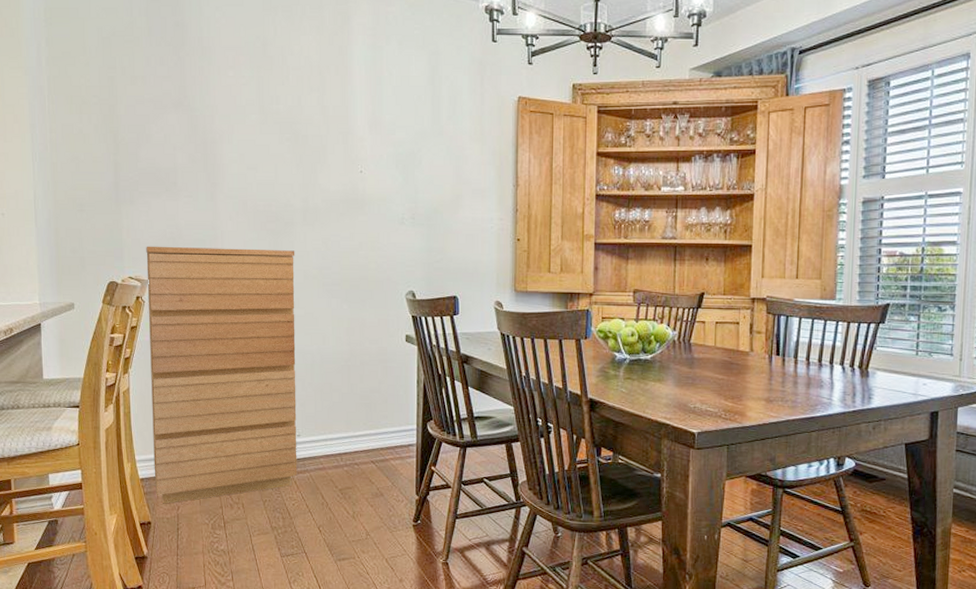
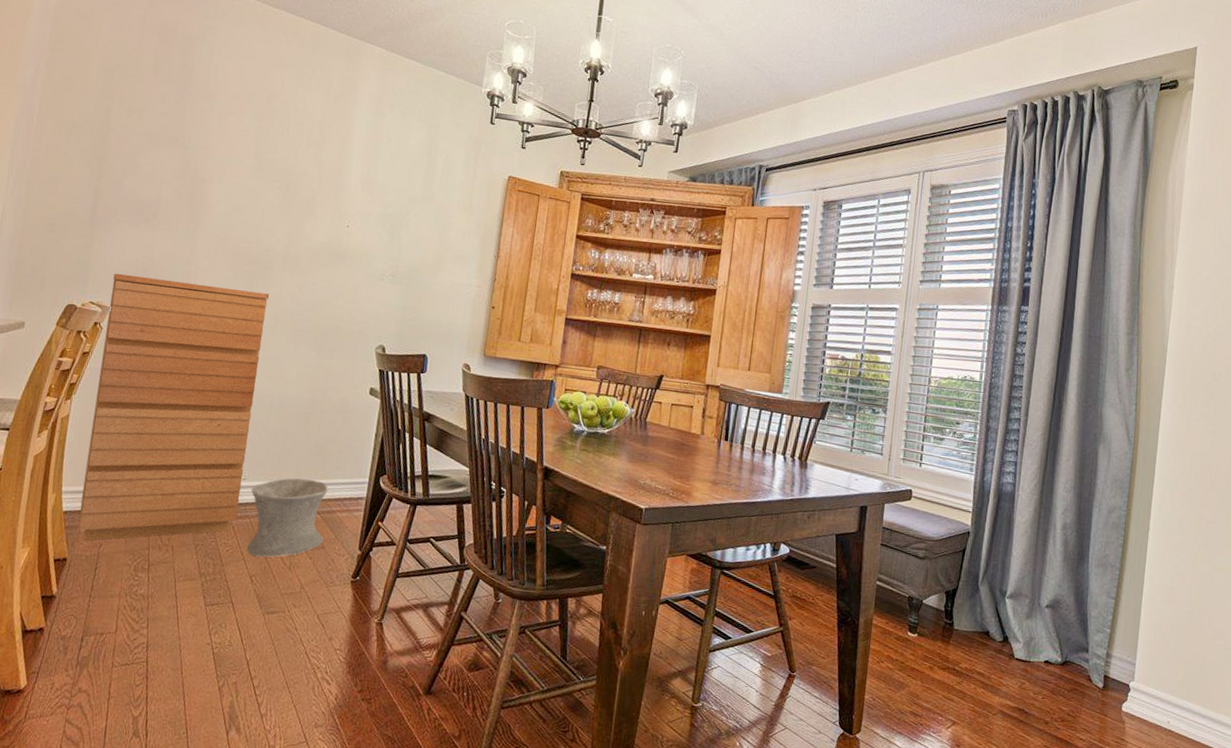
vase: none [306,431,381,508] -> present [246,478,328,557]

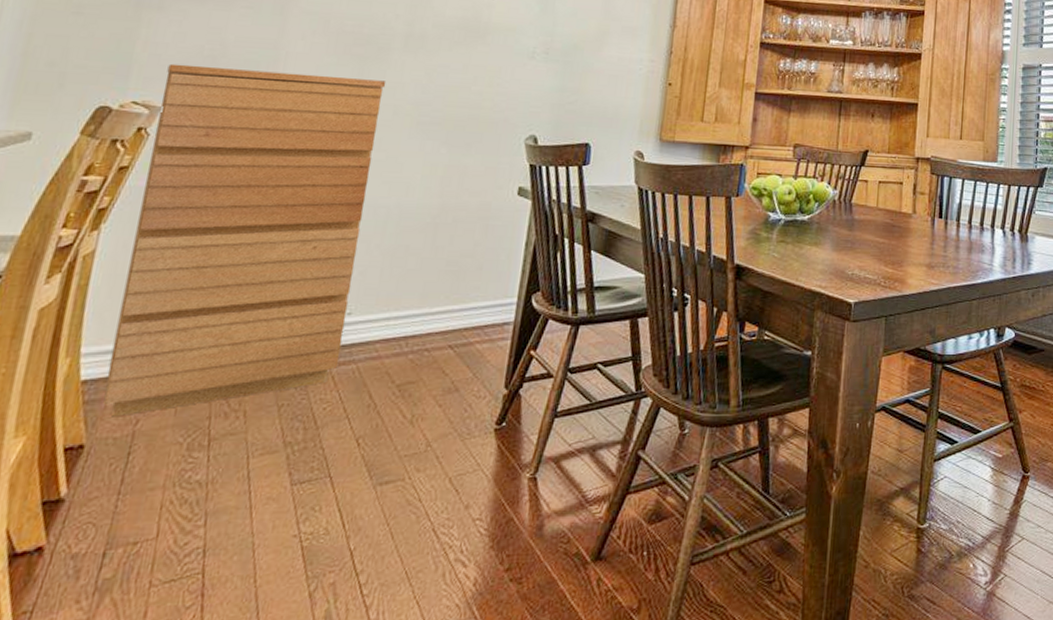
vase: present [246,478,328,557] -> none [351,306,464,412]

